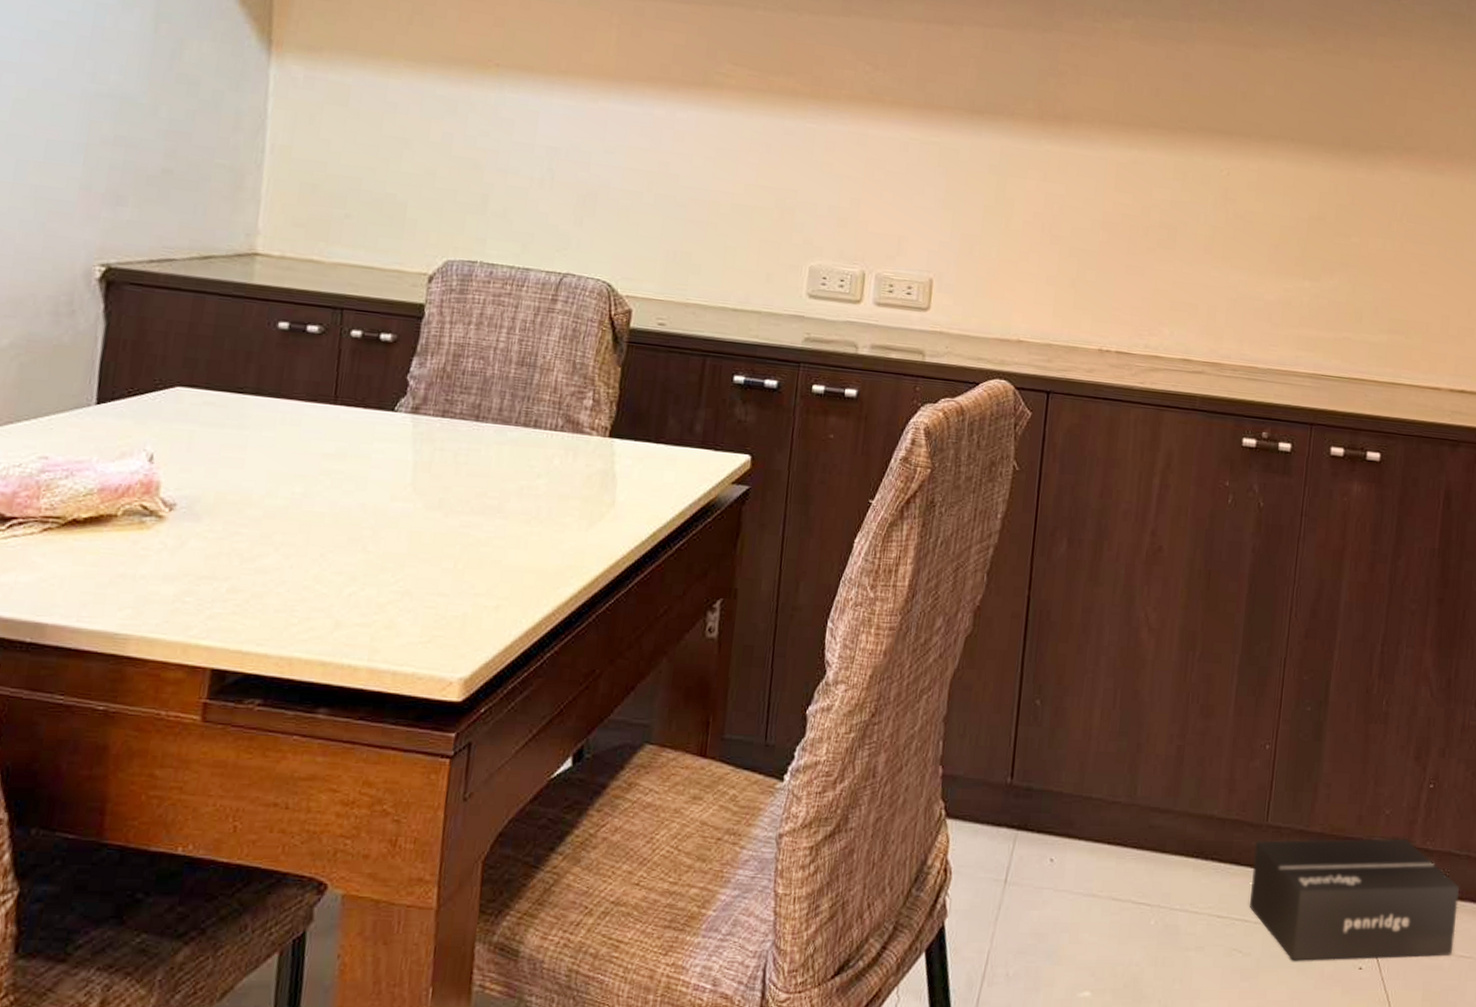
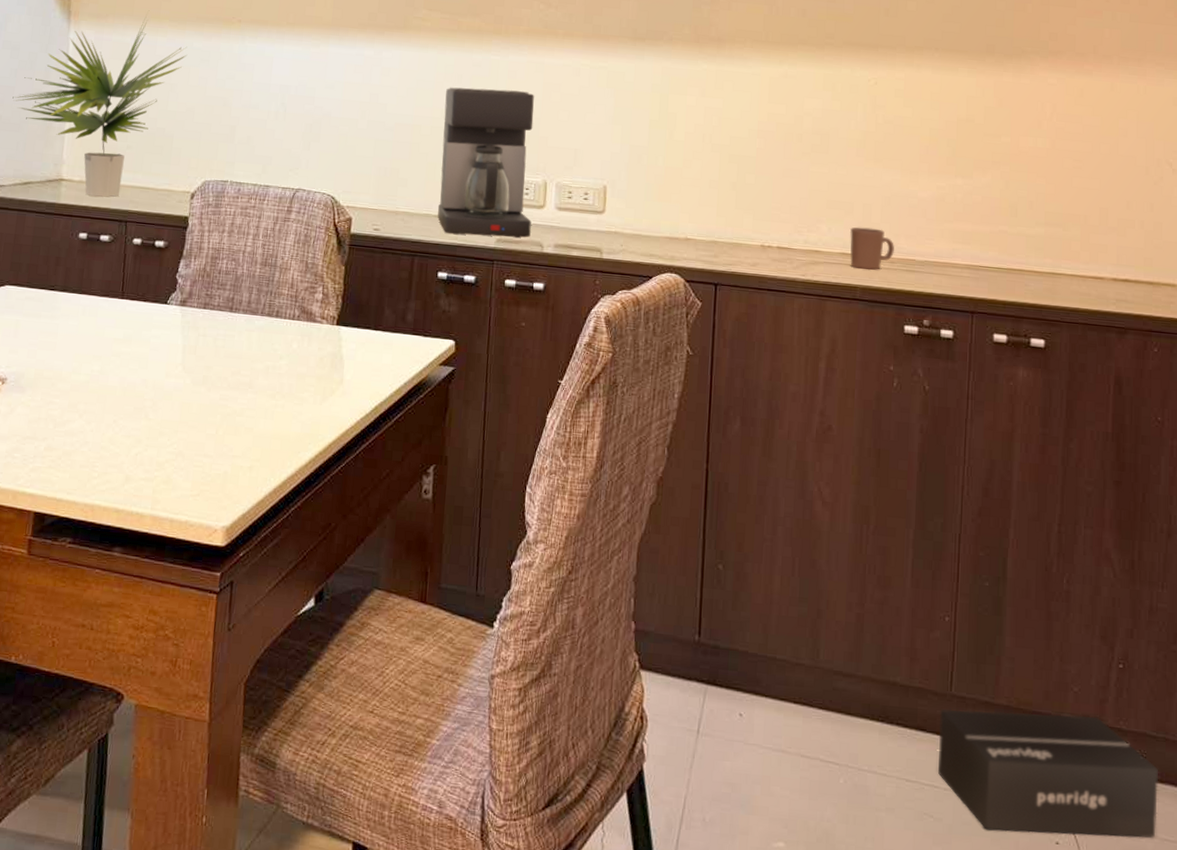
plant: none [190,50,428,278] -> present [13,14,187,197]
coffee maker: none [736,158,855,337] -> present [437,87,534,238]
mug: none [1191,331,1237,378] -> present [849,227,894,271]

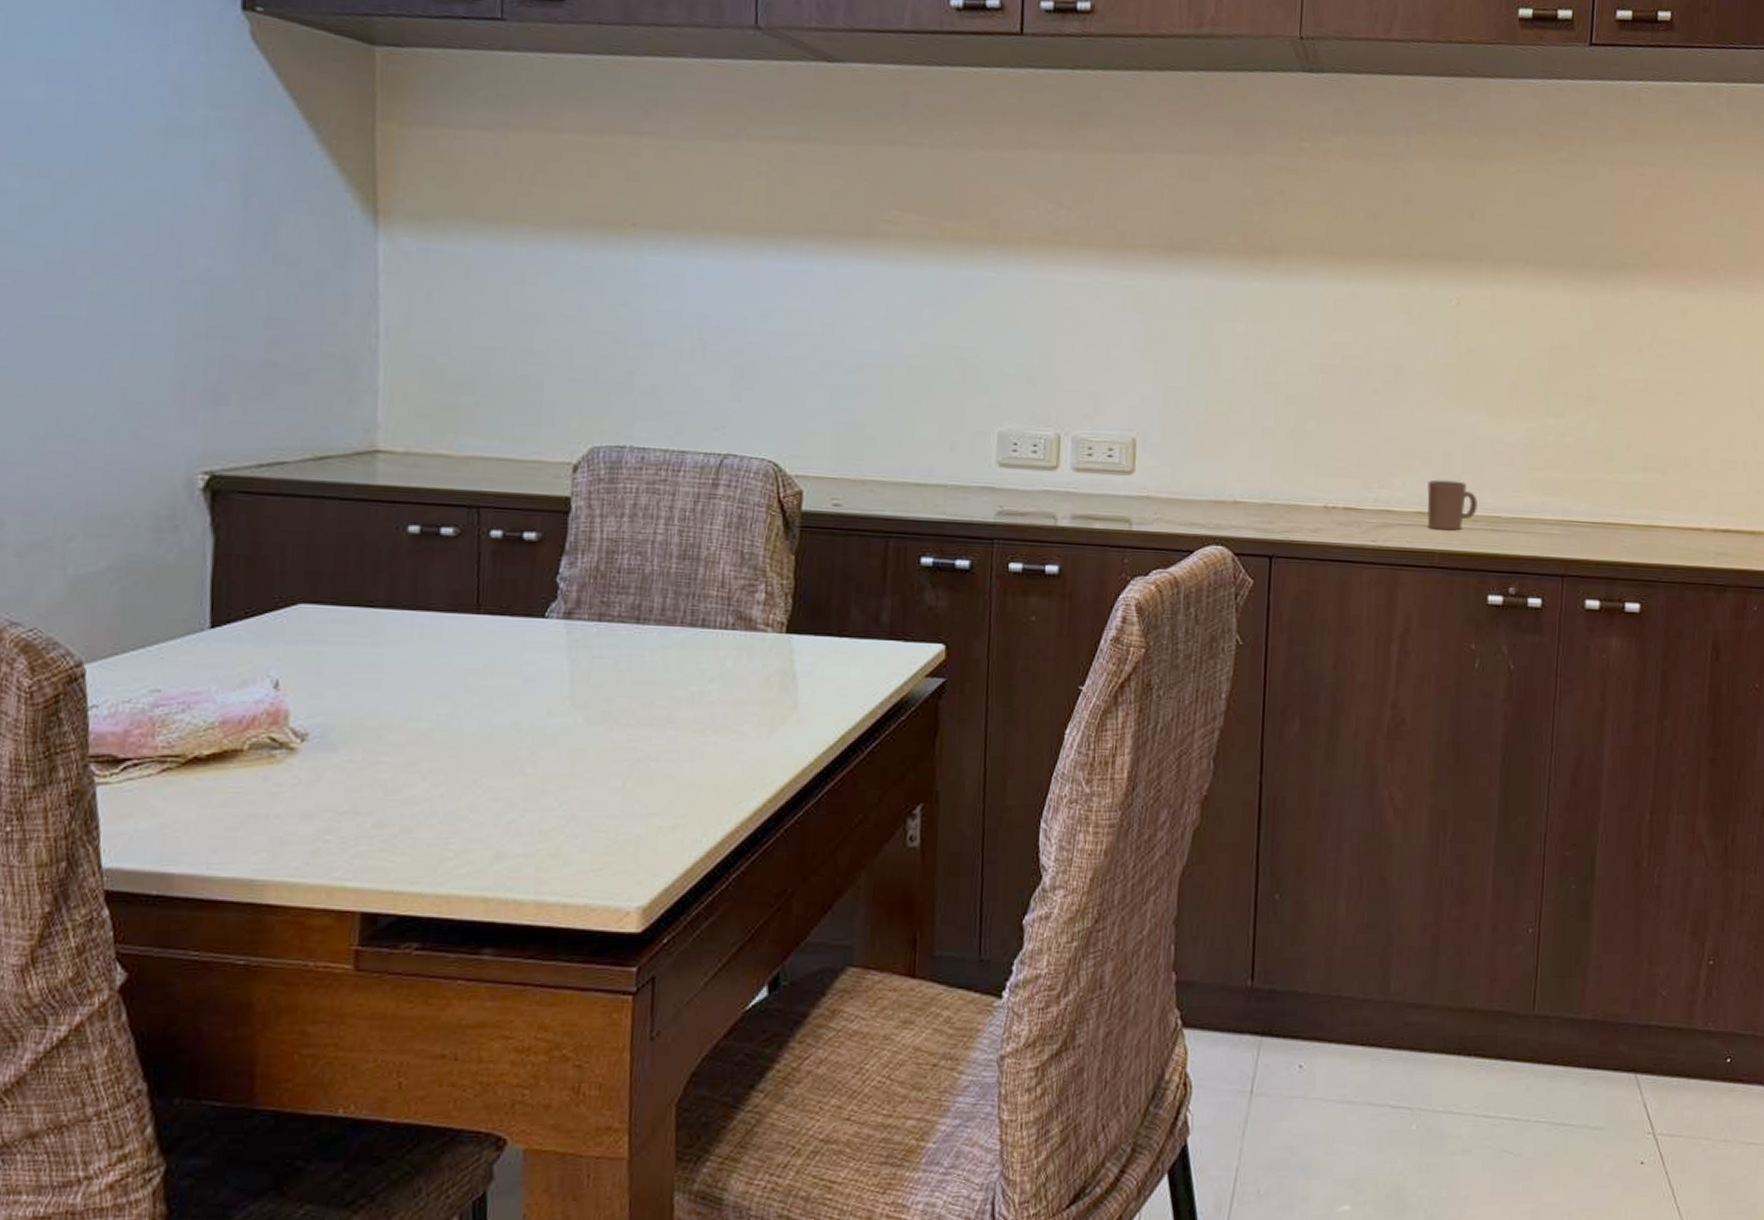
plant: present [13,14,187,197] -> none [294,215,559,474]
coffee maker: present [437,87,534,238] -> none [919,314,1042,510]
box: present [938,709,1159,838] -> none [1519,1021,1746,1159]

